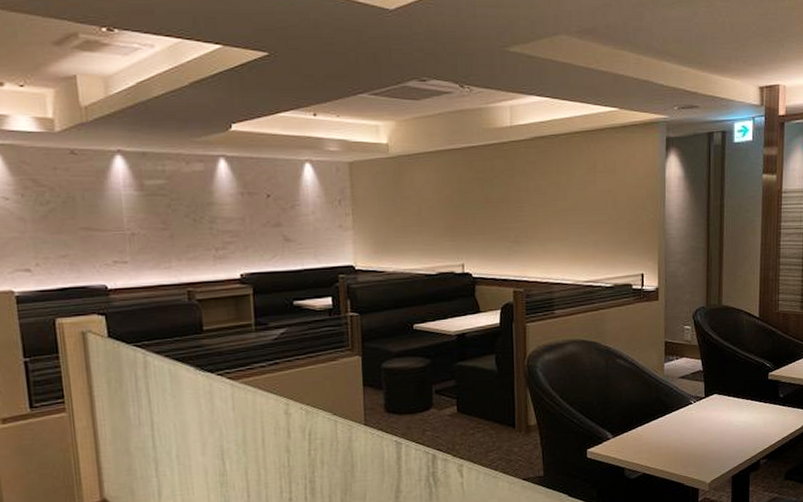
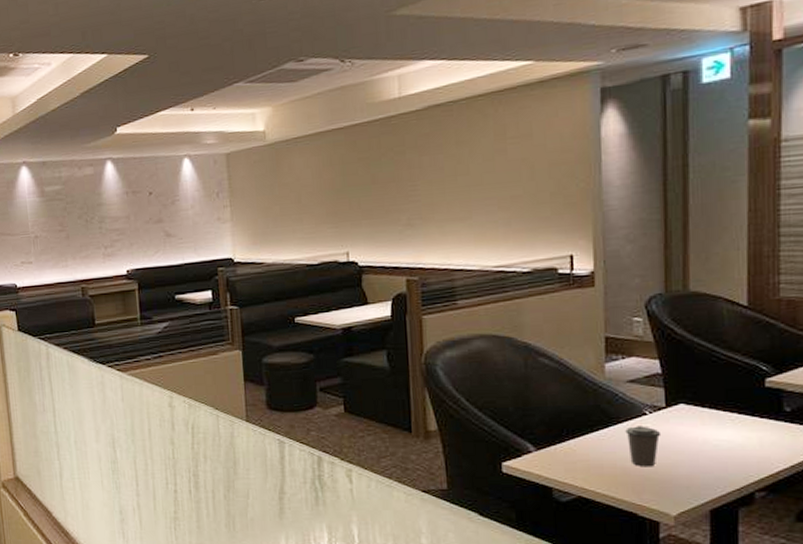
coffee cup: none [677,413,702,446] -> present [625,426,662,467]

